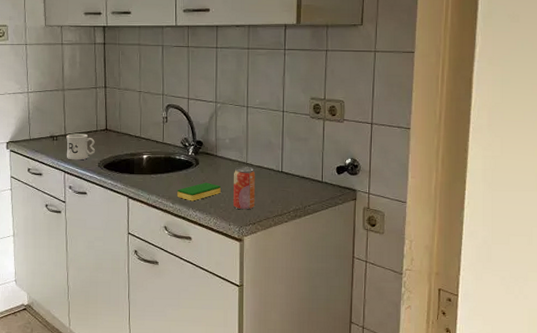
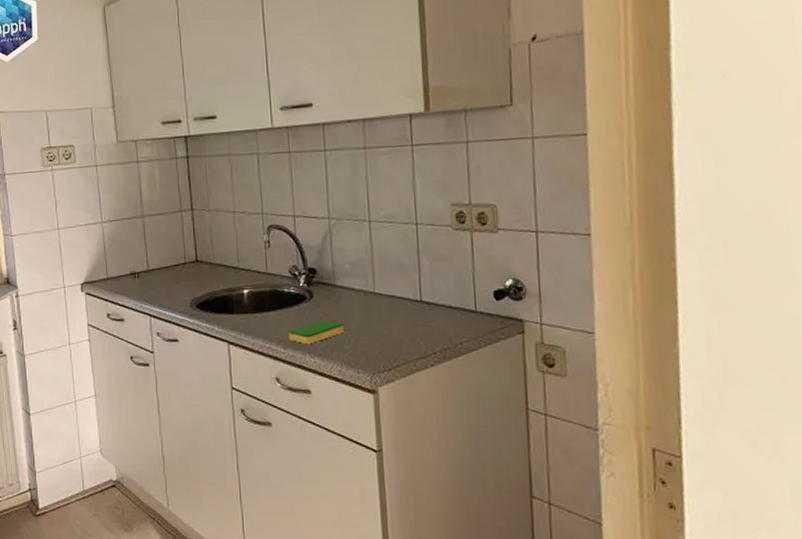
mug: present [66,133,96,160] -> none [149,267,186,301]
beverage can: present [234,166,256,210] -> none [359,296,389,353]

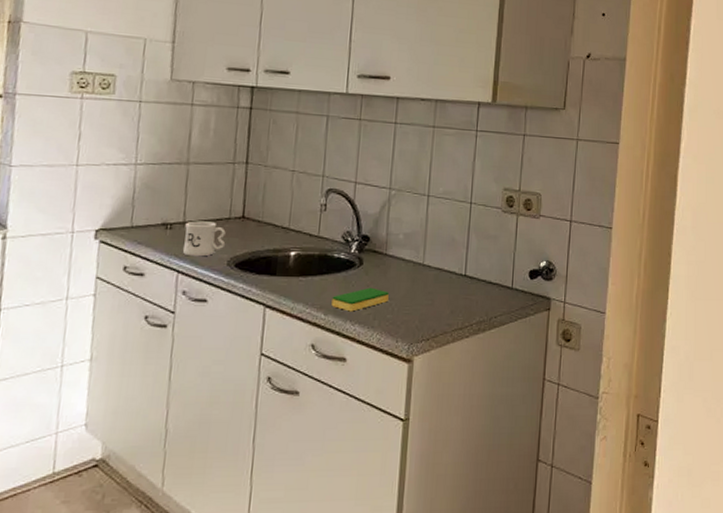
mug: none [149,267,186,301] -> present [182,221,226,257]

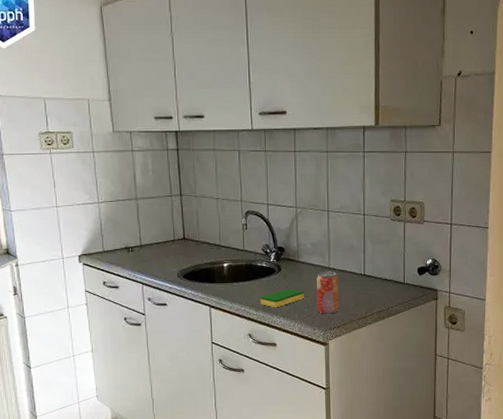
mug: present [182,221,226,257] -> none [142,244,174,272]
beverage can: none [403,268,434,323] -> present [317,271,339,314]

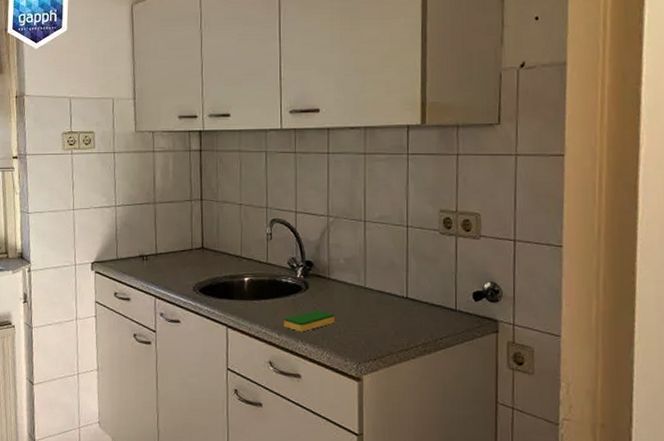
beverage can: present [317,271,339,314] -> none [350,291,376,343]

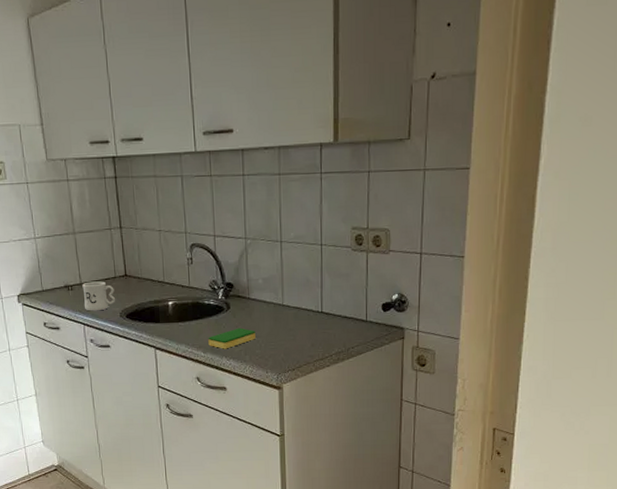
mug: none [157,252,191,284] -> present [82,281,116,311]

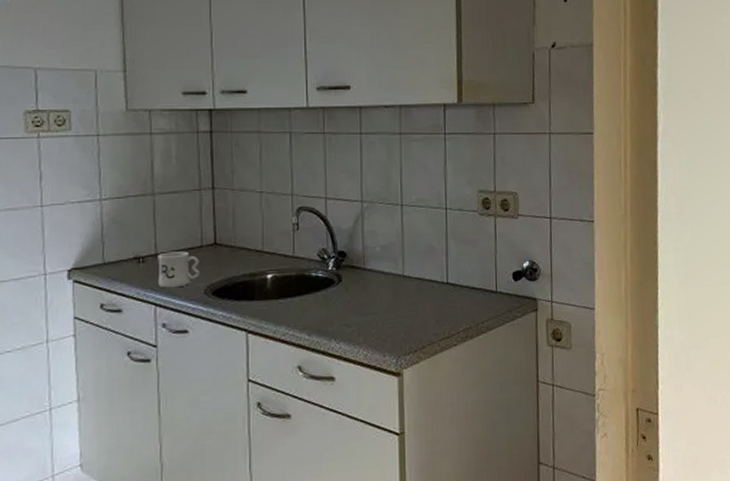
dish sponge: present [208,327,256,349] -> none [314,303,371,330]

